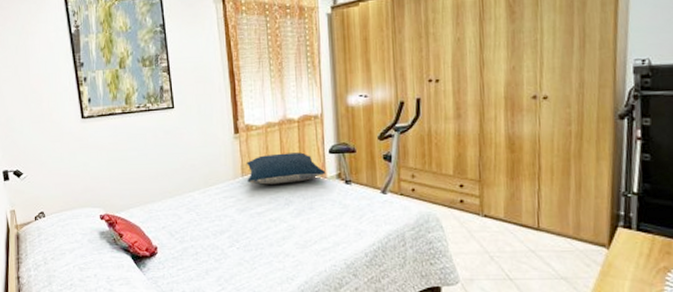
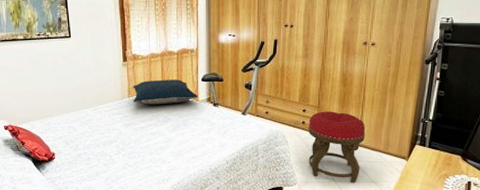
stool: none [468,185,546,280] -> present [308,111,366,183]

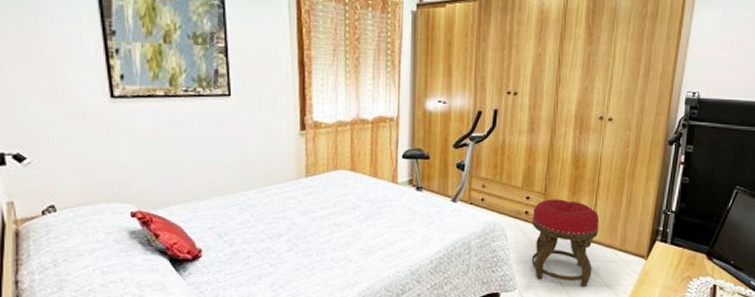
pillow: present [133,79,198,105] -> none [312,155,397,187]

